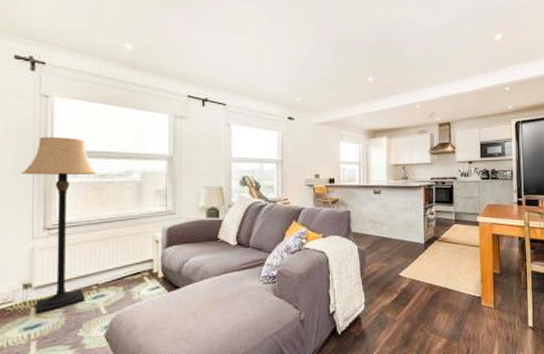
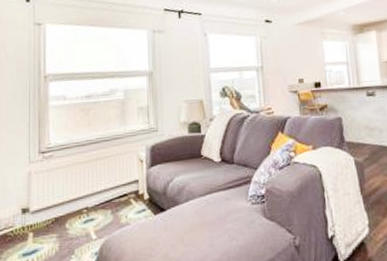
lamp: present [21,136,99,314] -> none [19,61,86,239]

